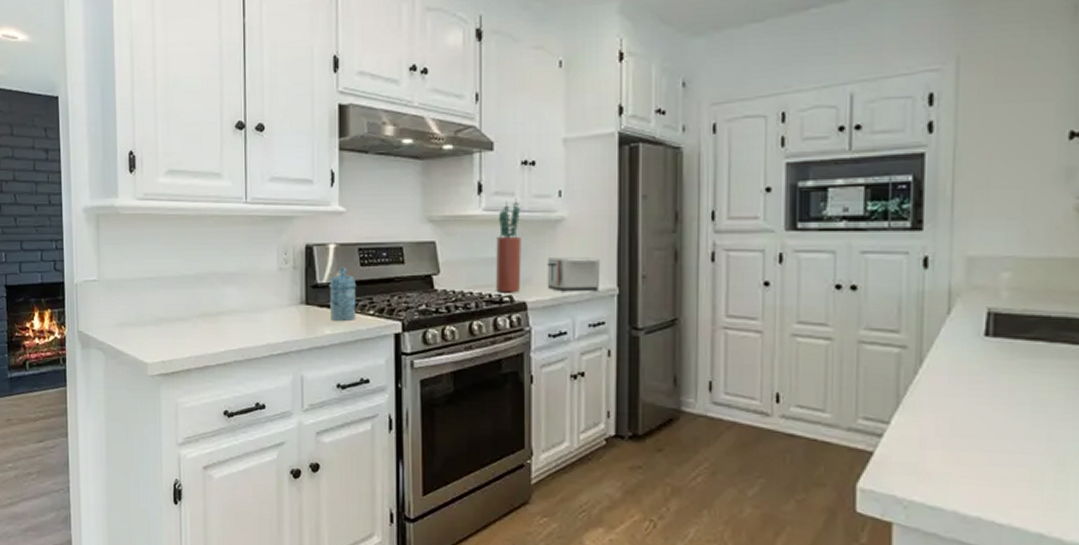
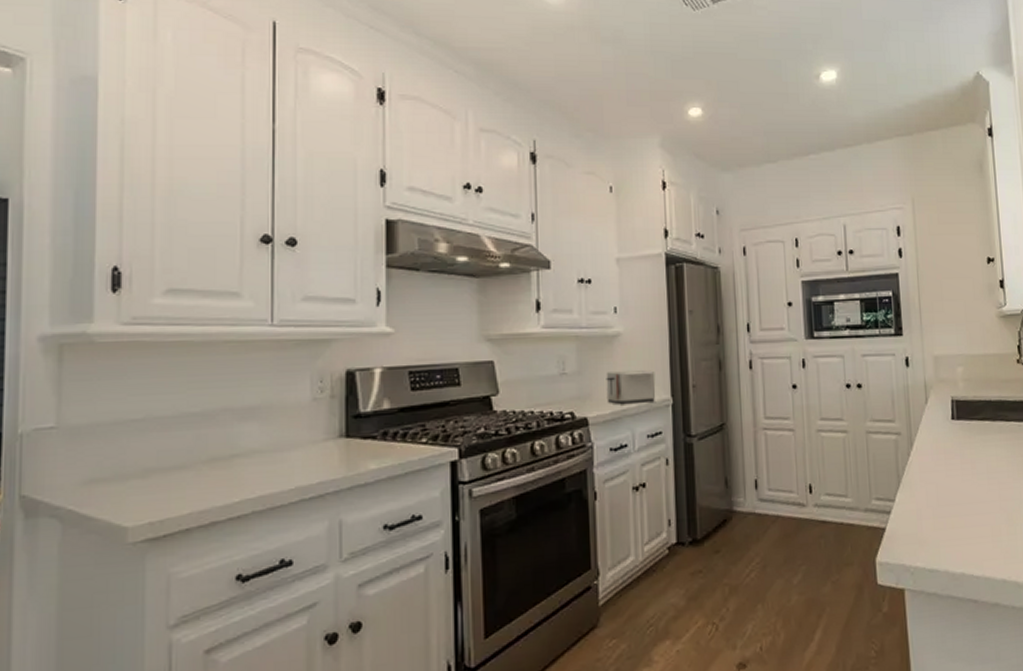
canister: present [329,266,357,322] -> none [374,392,407,455]
vase: present [496,199,521,293] -> none [556,315,582,410]

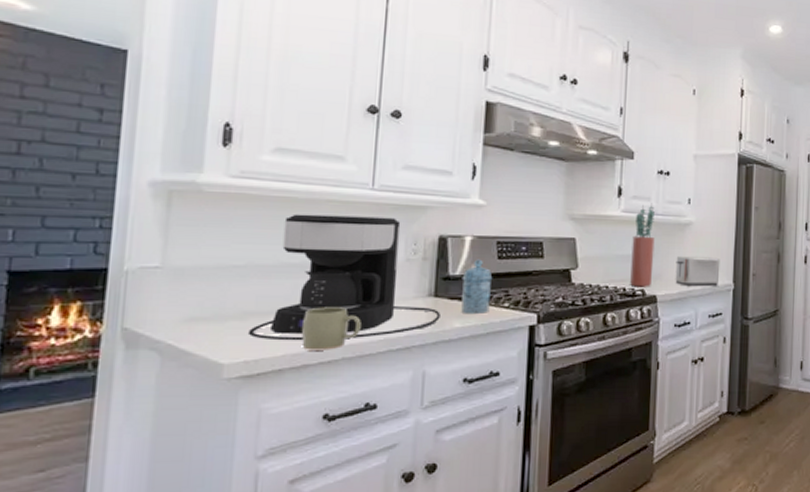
coffee maker: none [152,354,354,498] -> present [249,214,440,341]
mug: none [208,456,270,506] -> present [302,307,361,350]
canister: none [374,392,407,455] -> present [461,259,493,315]
vase: none [556,315,582,410] -> present [630,203,655,287]

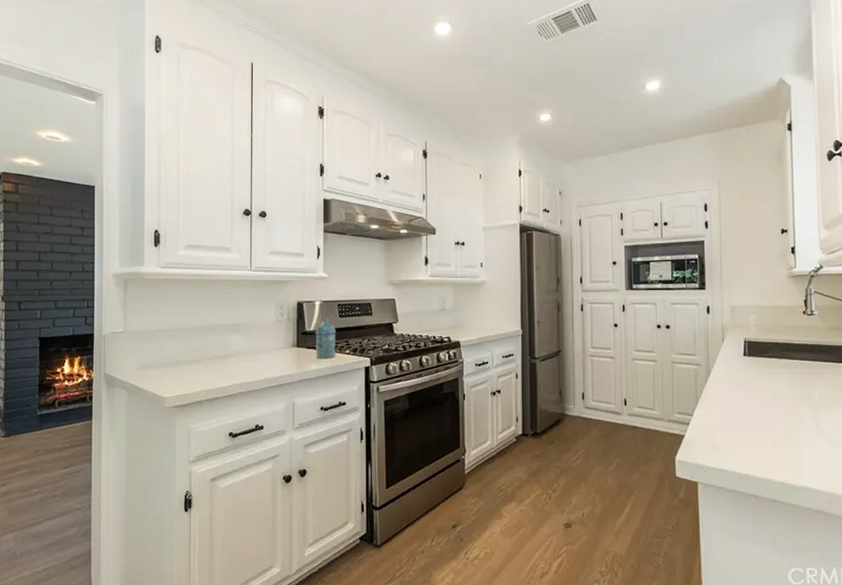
coffee maker: present [249,214,440,341] -> none [179,290,302,381]
mug: present [302,307,361,350] -> none [212,356,249,387]
vase: present [630,203,655,287] -> none [438,268,456,335]
toaster: present [675,256,720,287] -> none [473,309,510,334]

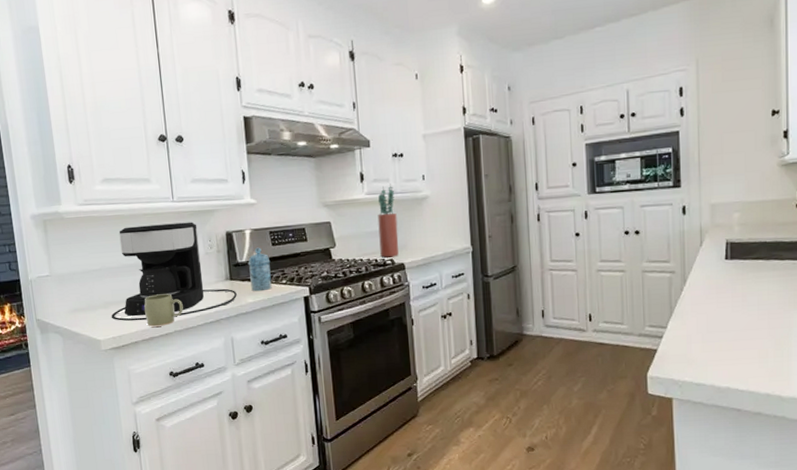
coffee maker: none [179,290,302,381] -> present [112,222,237,322]
mug: none [212,356,249,387] -> present [144,293,183,327]
vase: none [438,268,456,335] -> present [377,184,399,258]

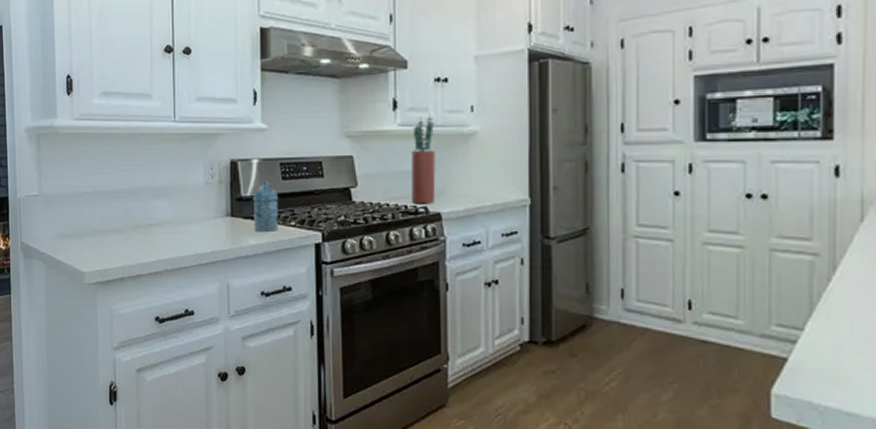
coffee maker: present [112,222,237,322] -> none [99,146,237,255]
mug: present [144,293,183,327] -> none [134,226,176,263]

